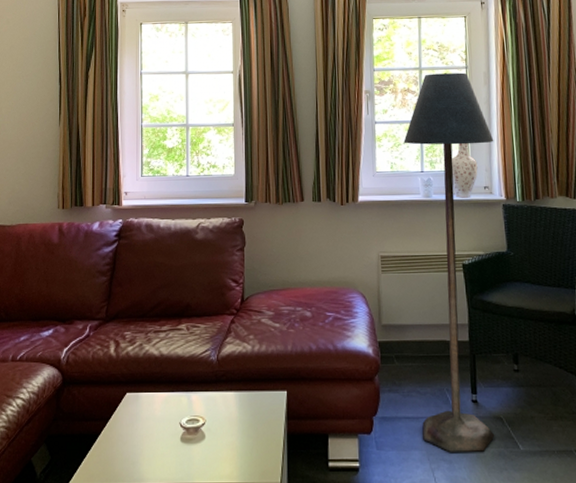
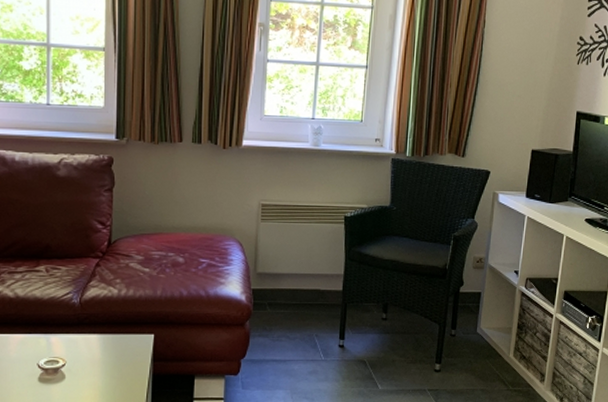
floor lamp: present [403,72,495,453] -> none [288,10,392,392]
vase: present [452,143,478,199] -> none [343,91,372,151]

